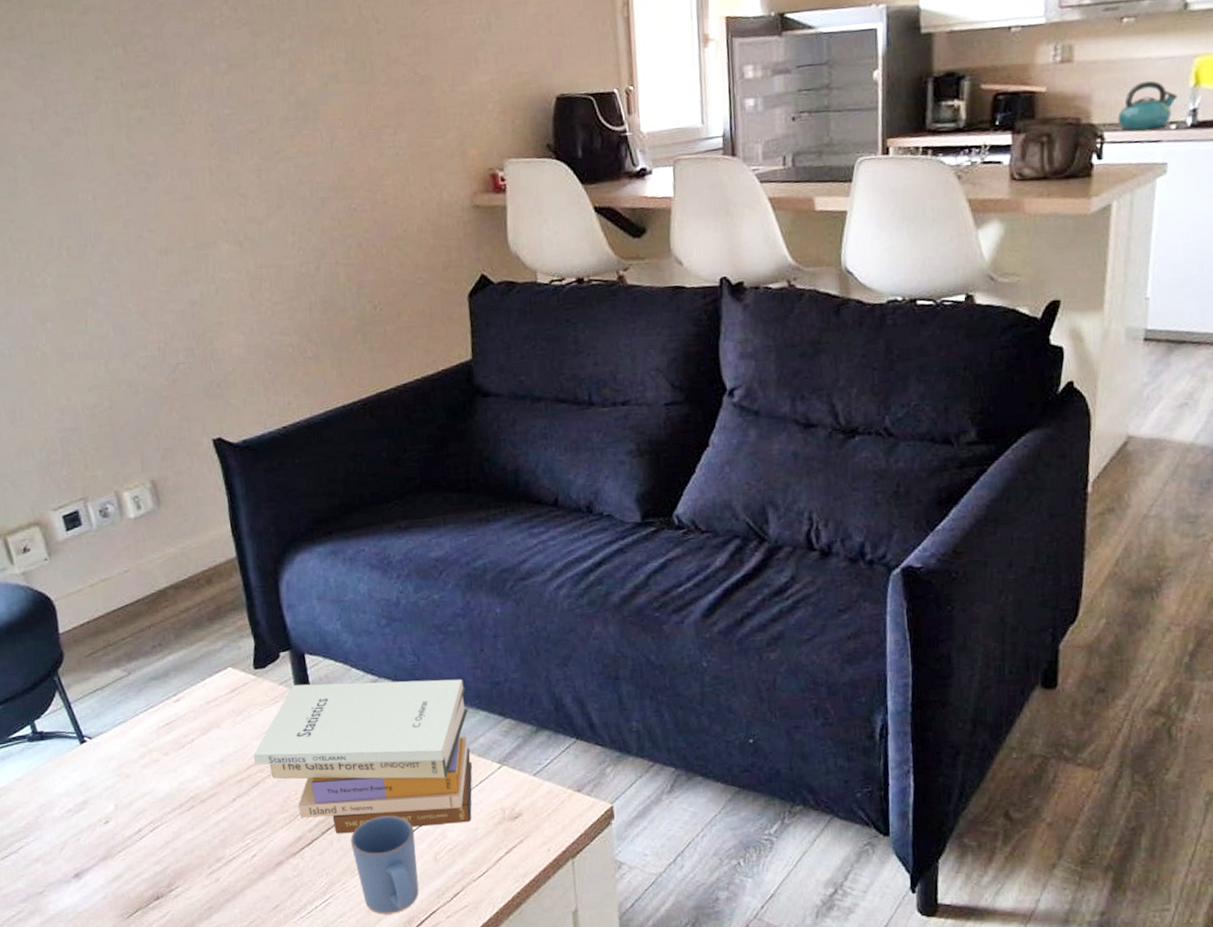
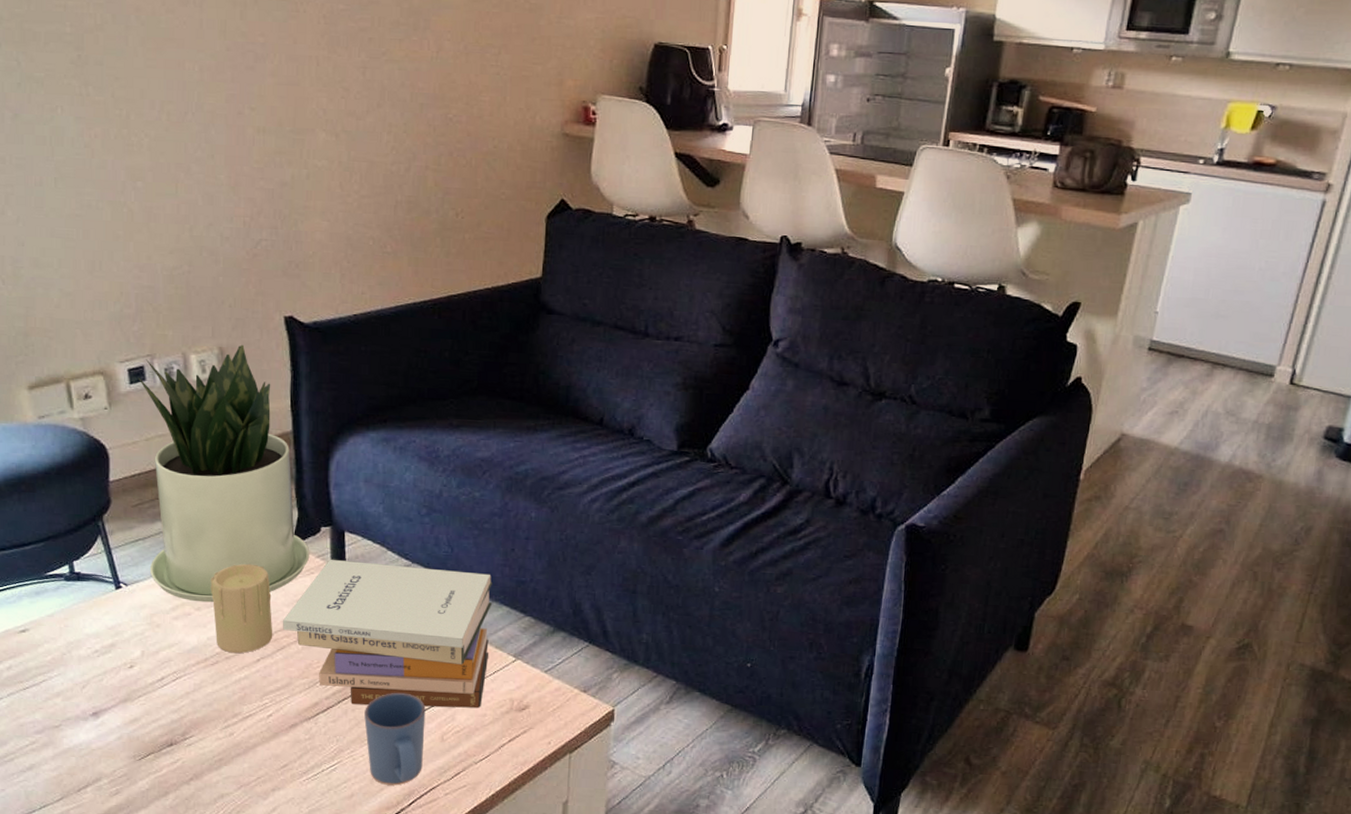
planter: none [74,474,273,747] -> present [139,344,310,603]
candle: none [174,700,246,796] -> present [210,563,273,654]
kettle: present [1117,80,1177,131] -> none [1154,116,1209,161]

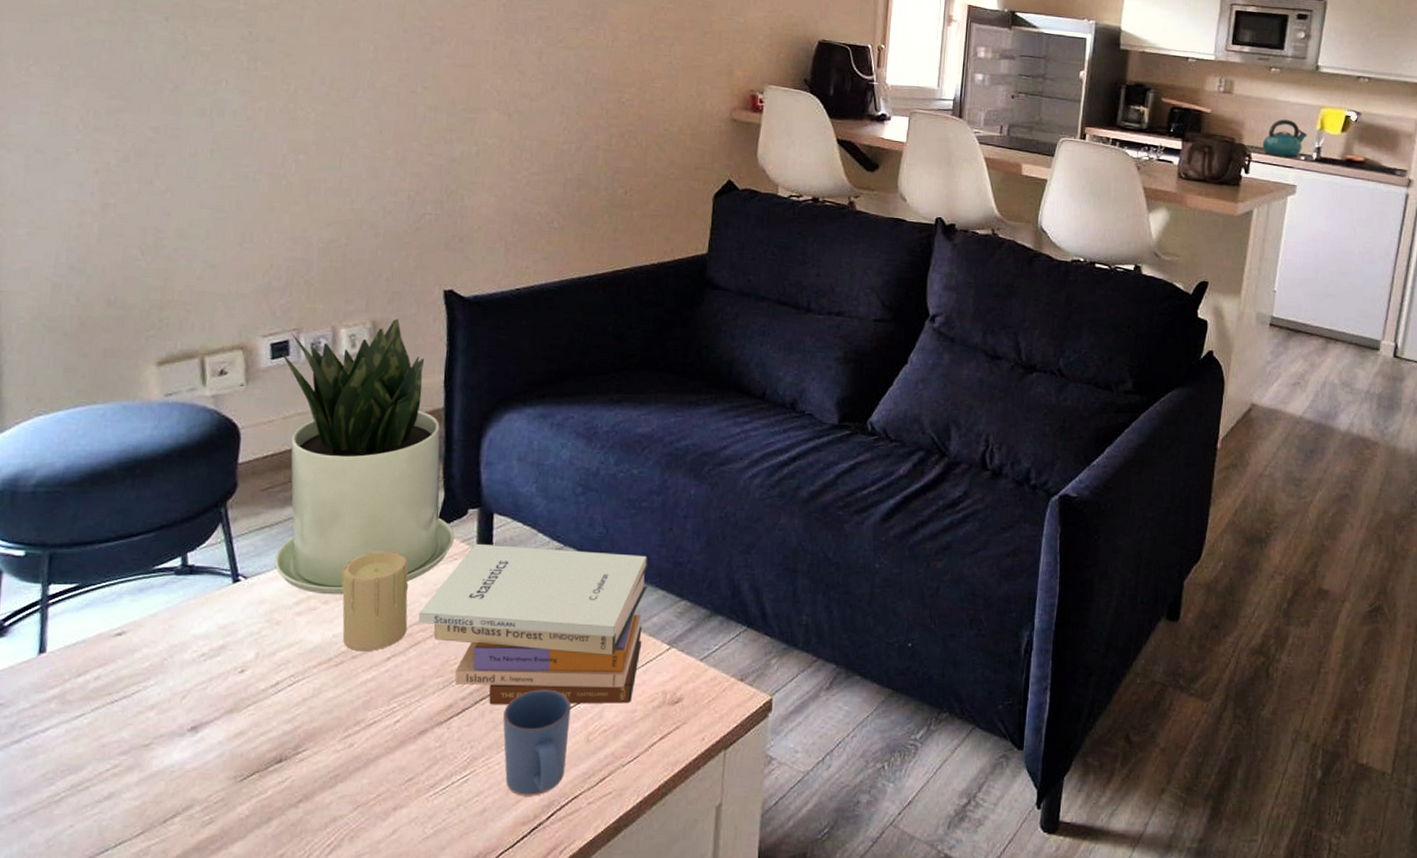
kettle: none [1154,116,1209,161] -> present [1262,119,1307,158]

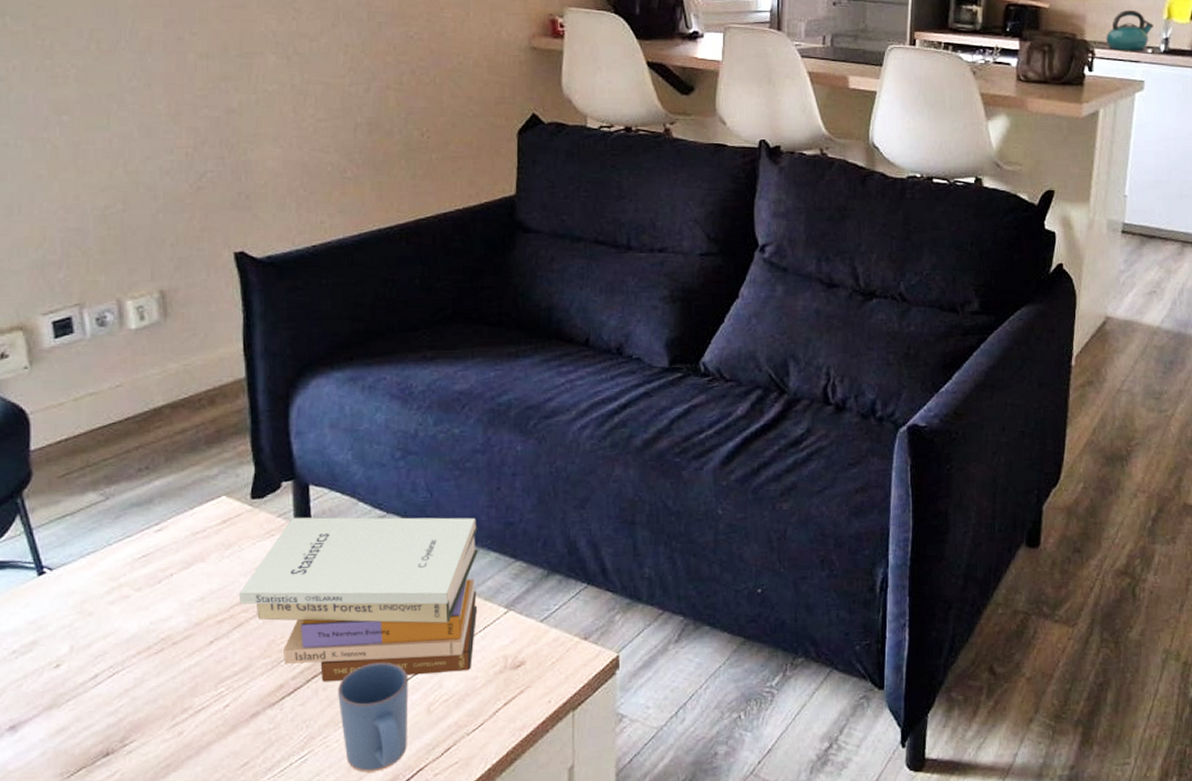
planter: present [274,318,455,595] -> none [65,286,270,581]
candle: present [341,550,409,652] -> none [153,531,229,637]

